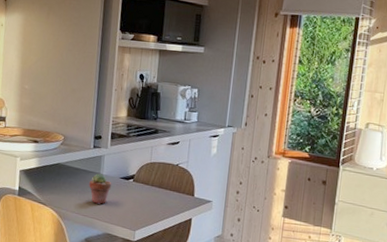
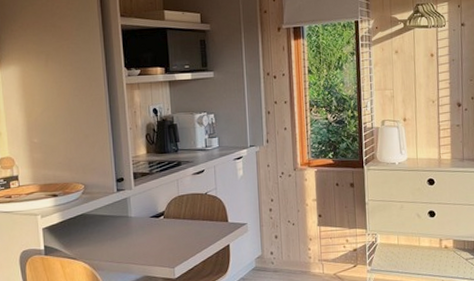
potted succulent: present [89,173,112,205] -> none [118,216,143,248]

